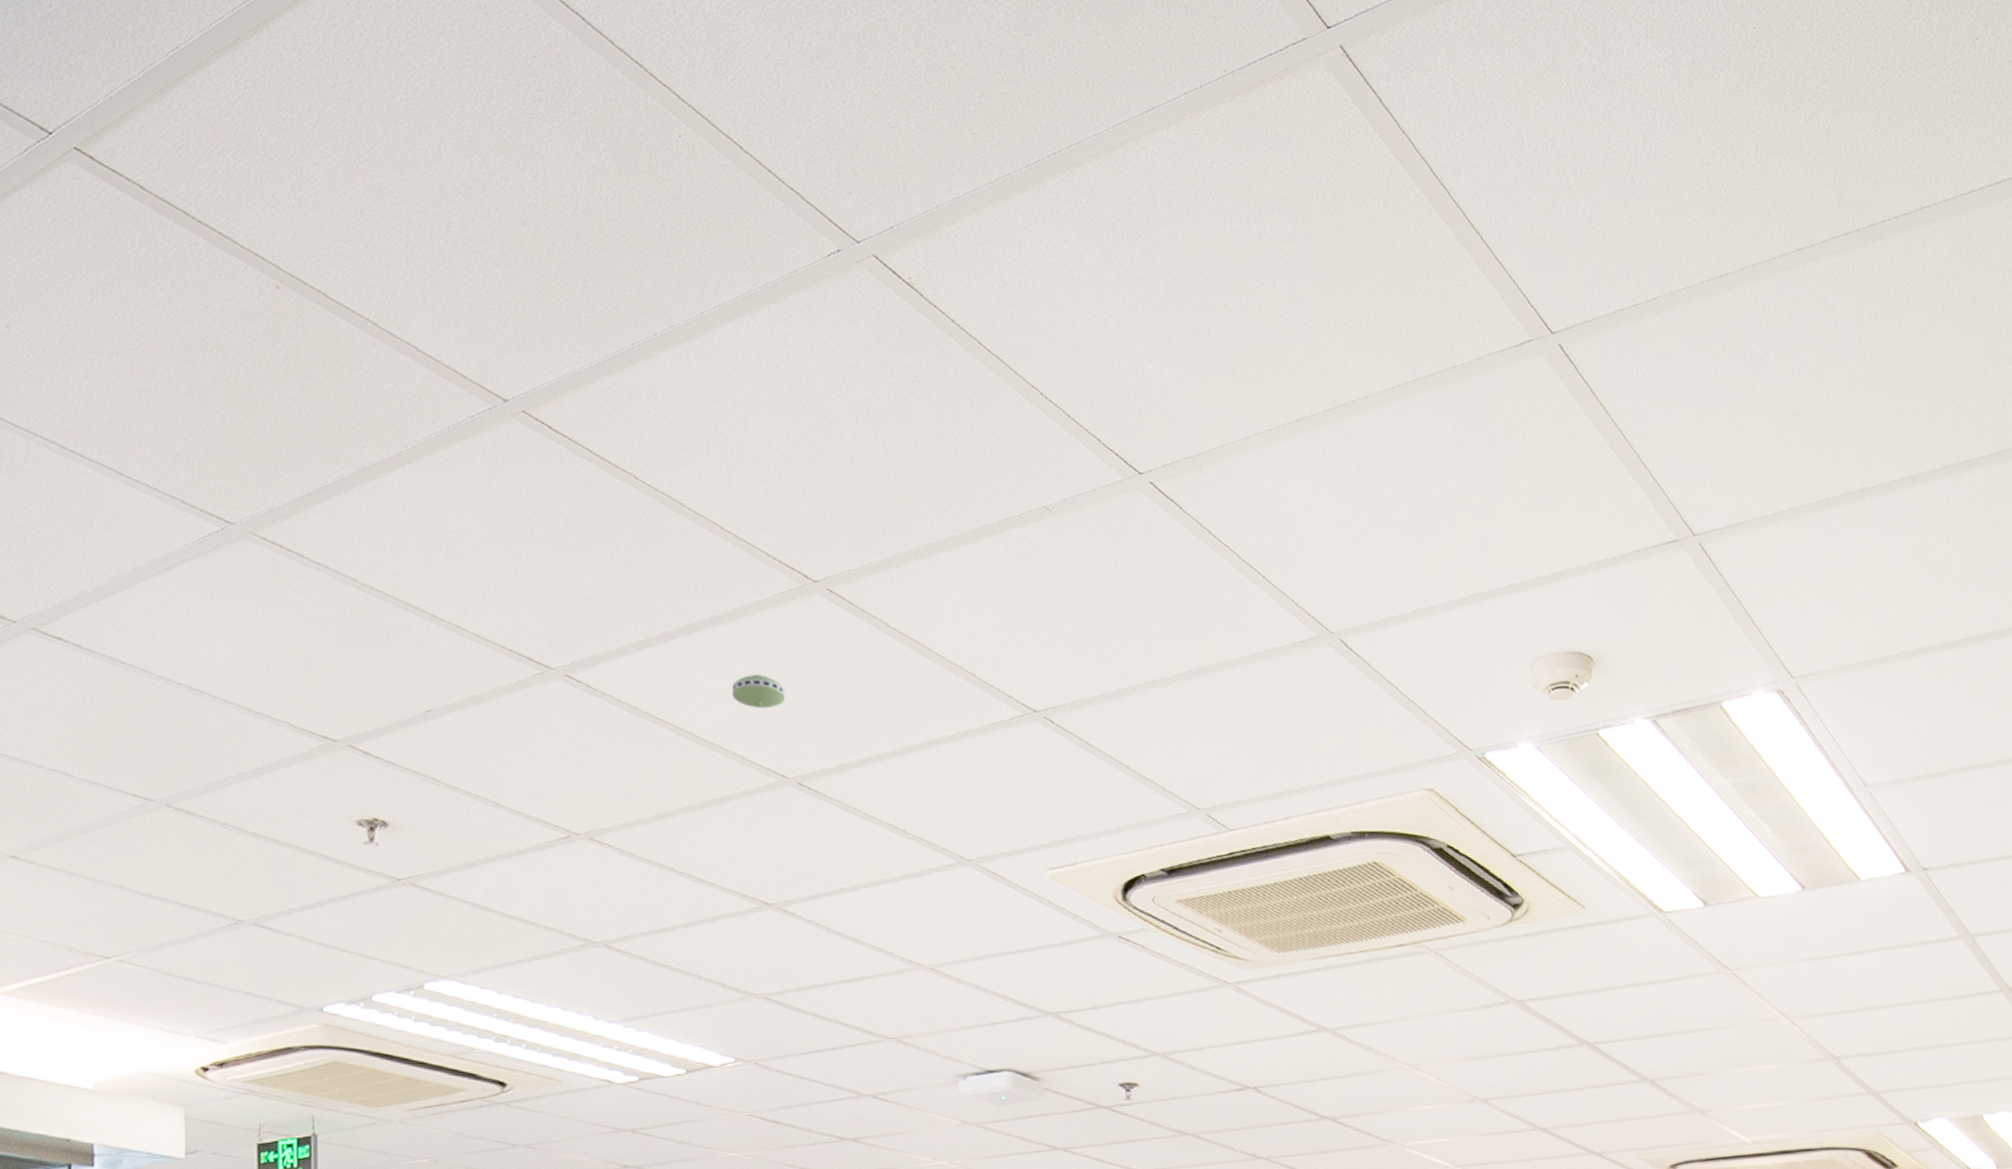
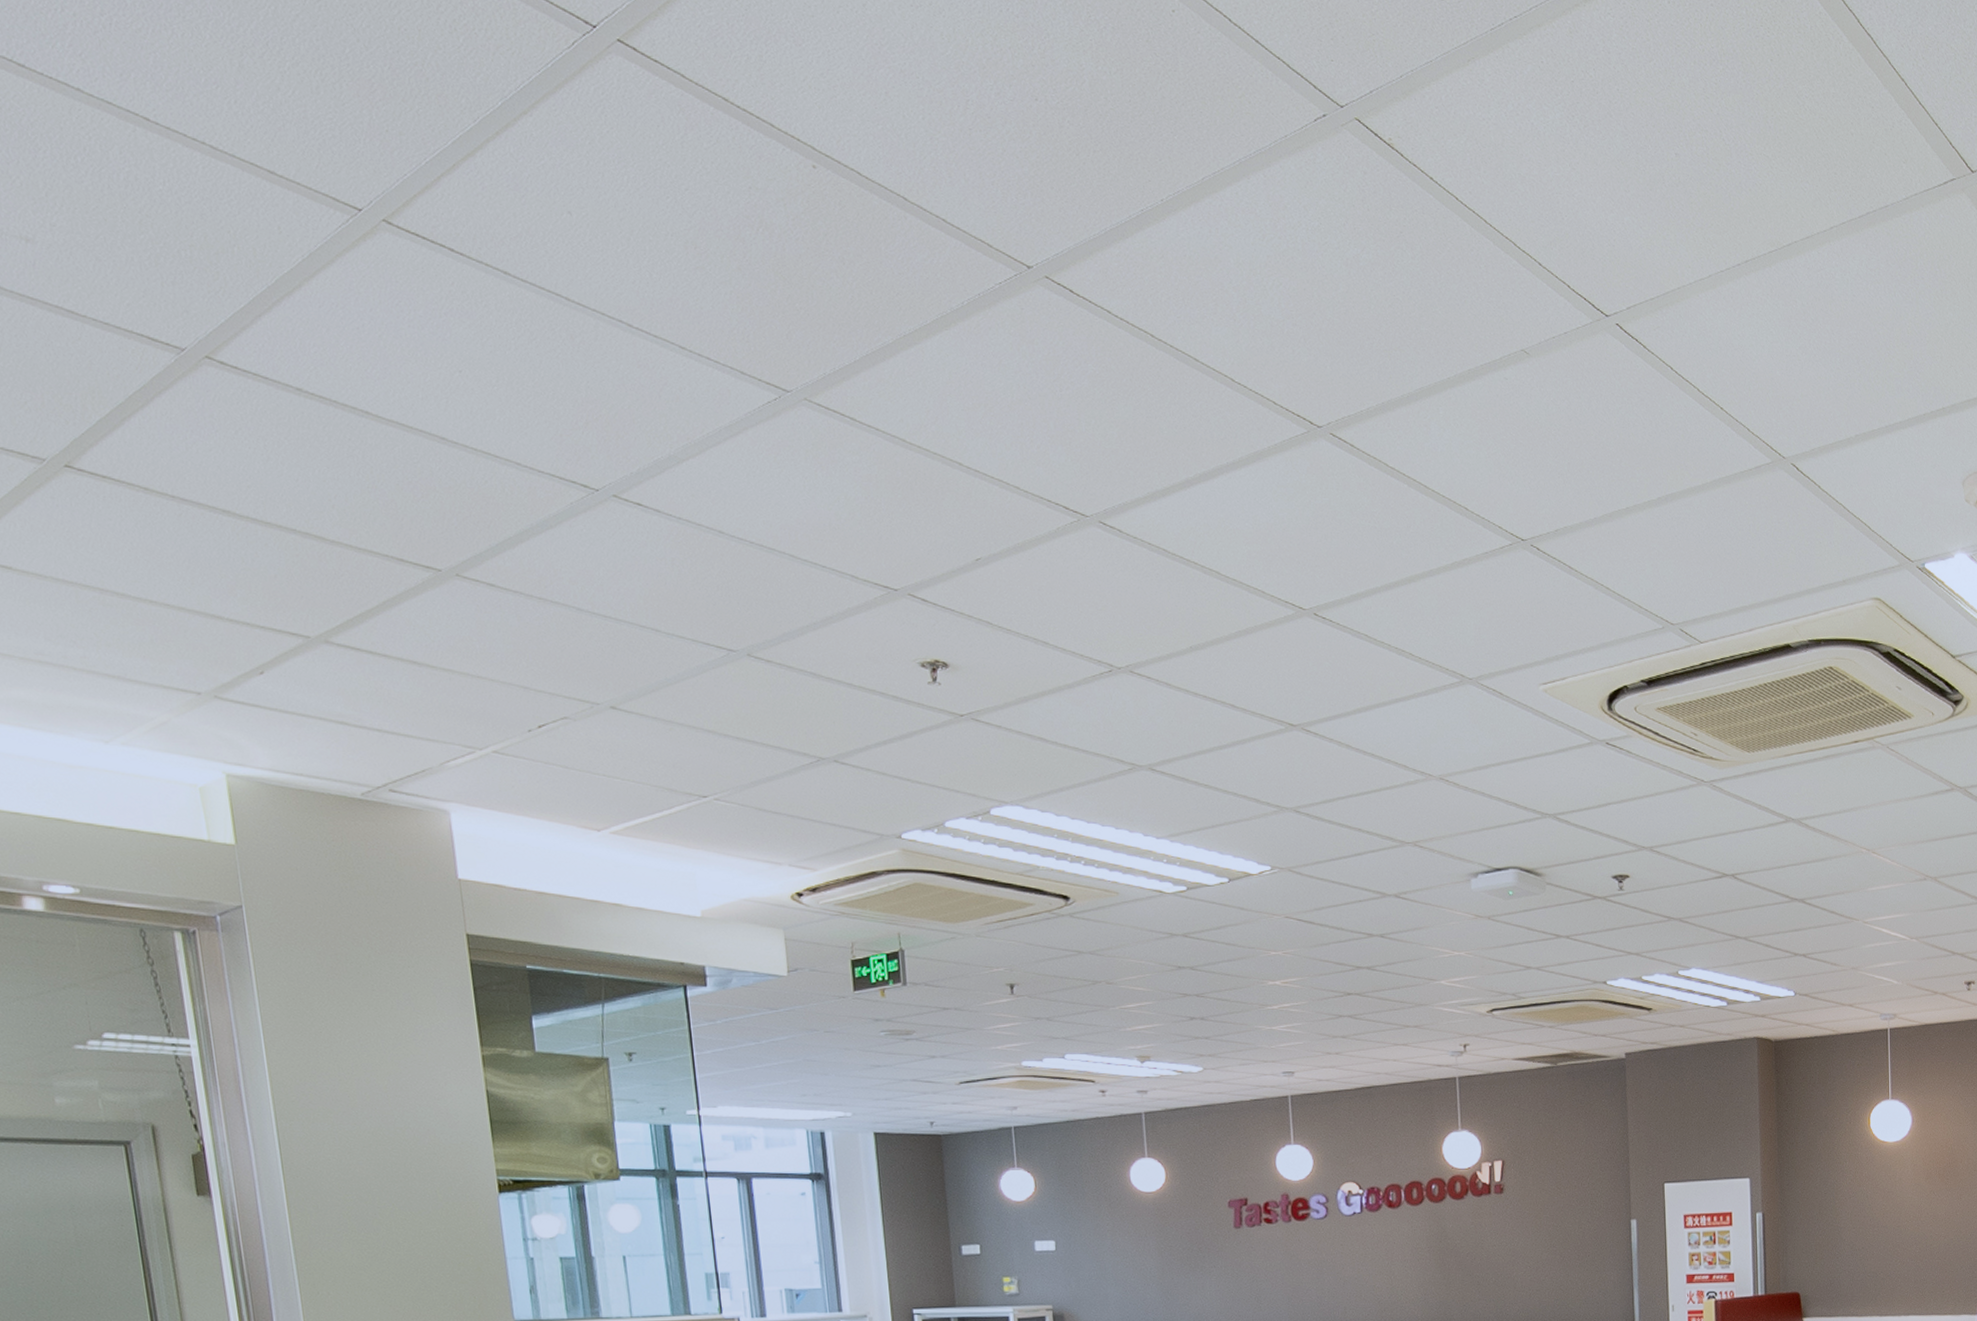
smoke detector: present [732,674,786,709] -> none [1250,515,1299,546]

